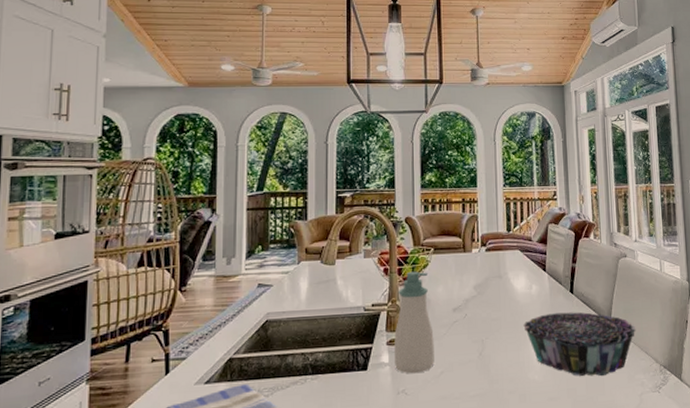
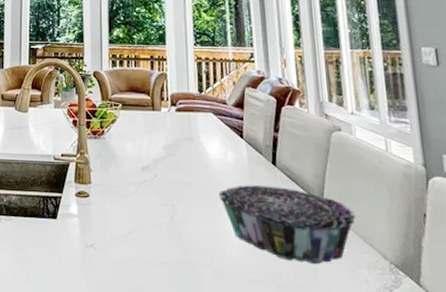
soap bottle: present [394,271,434,374] -> none [83,125,123,230]

